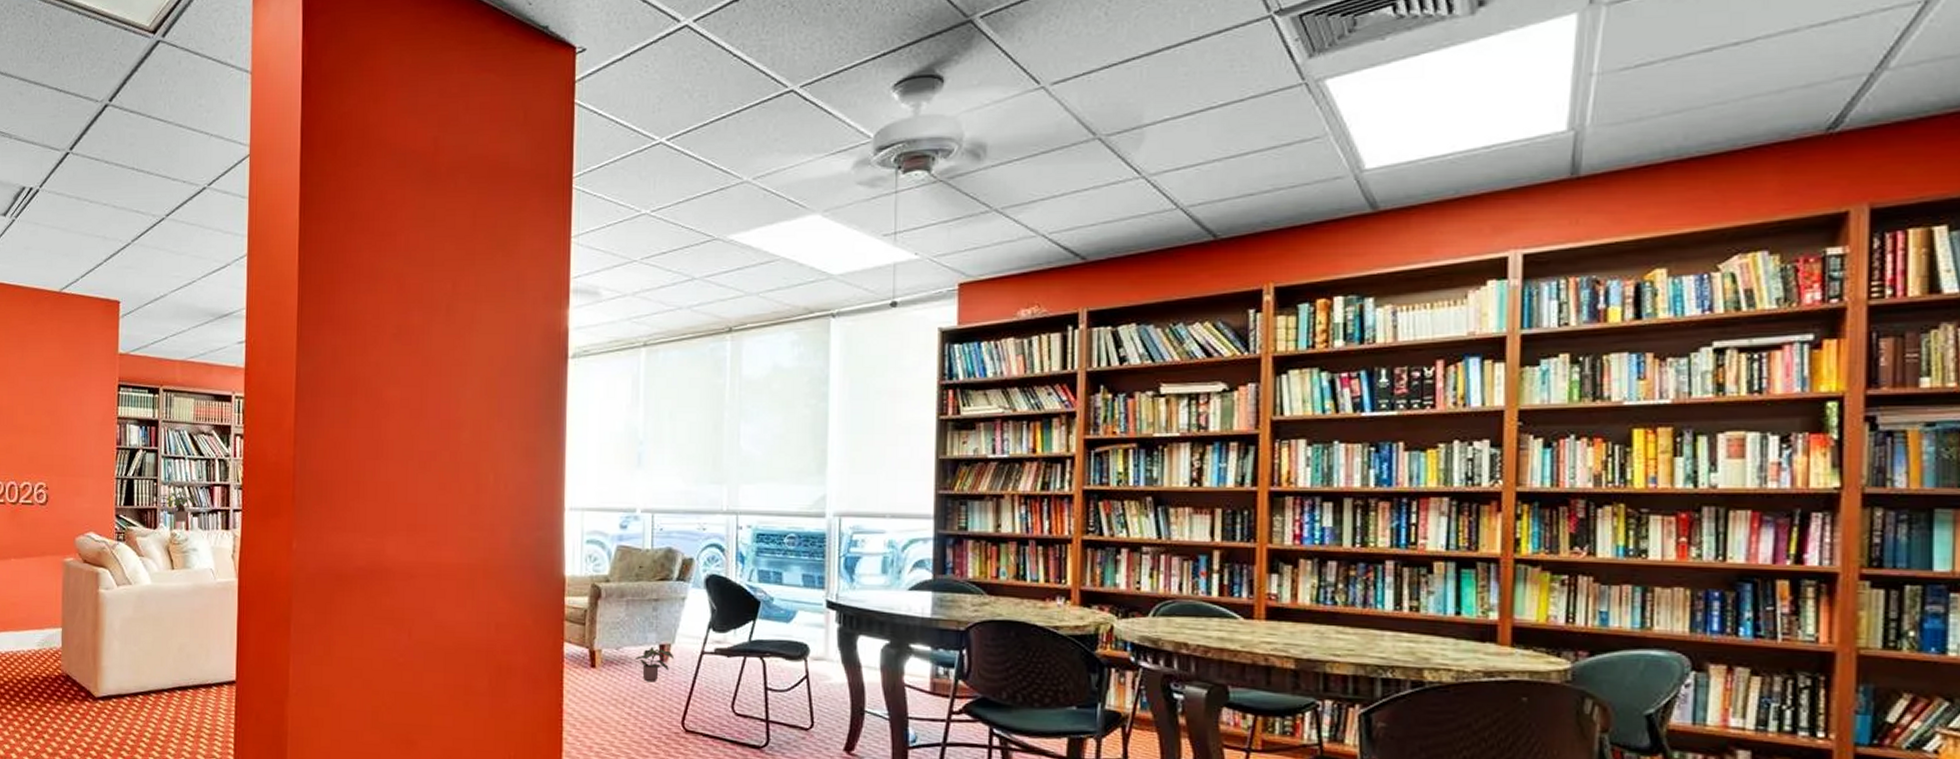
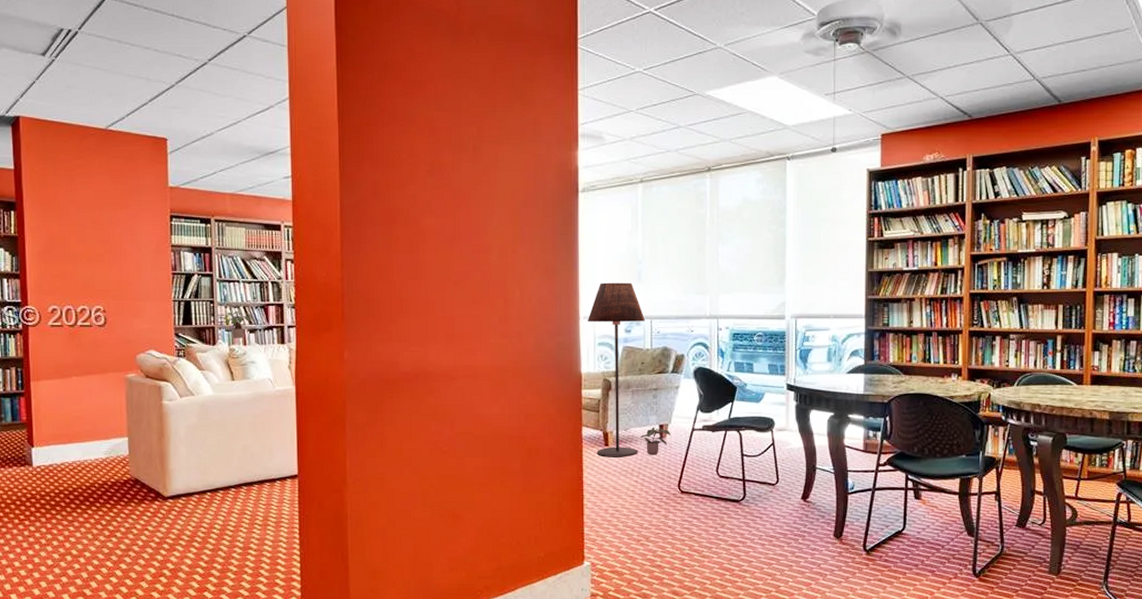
floor lamp: none [574,467,645,683] -> present [587,282,645,458]

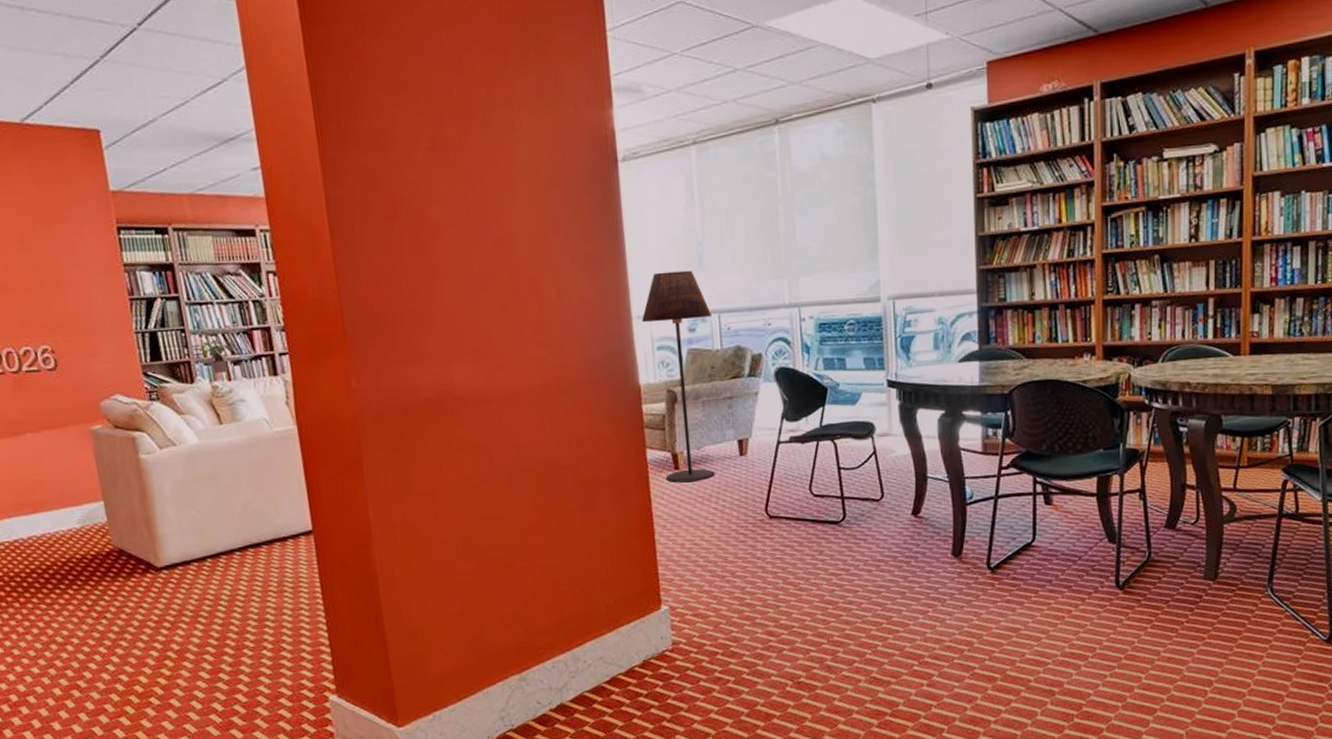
potted plant: present [639,427,670,455] -> none [715,443,752,477]

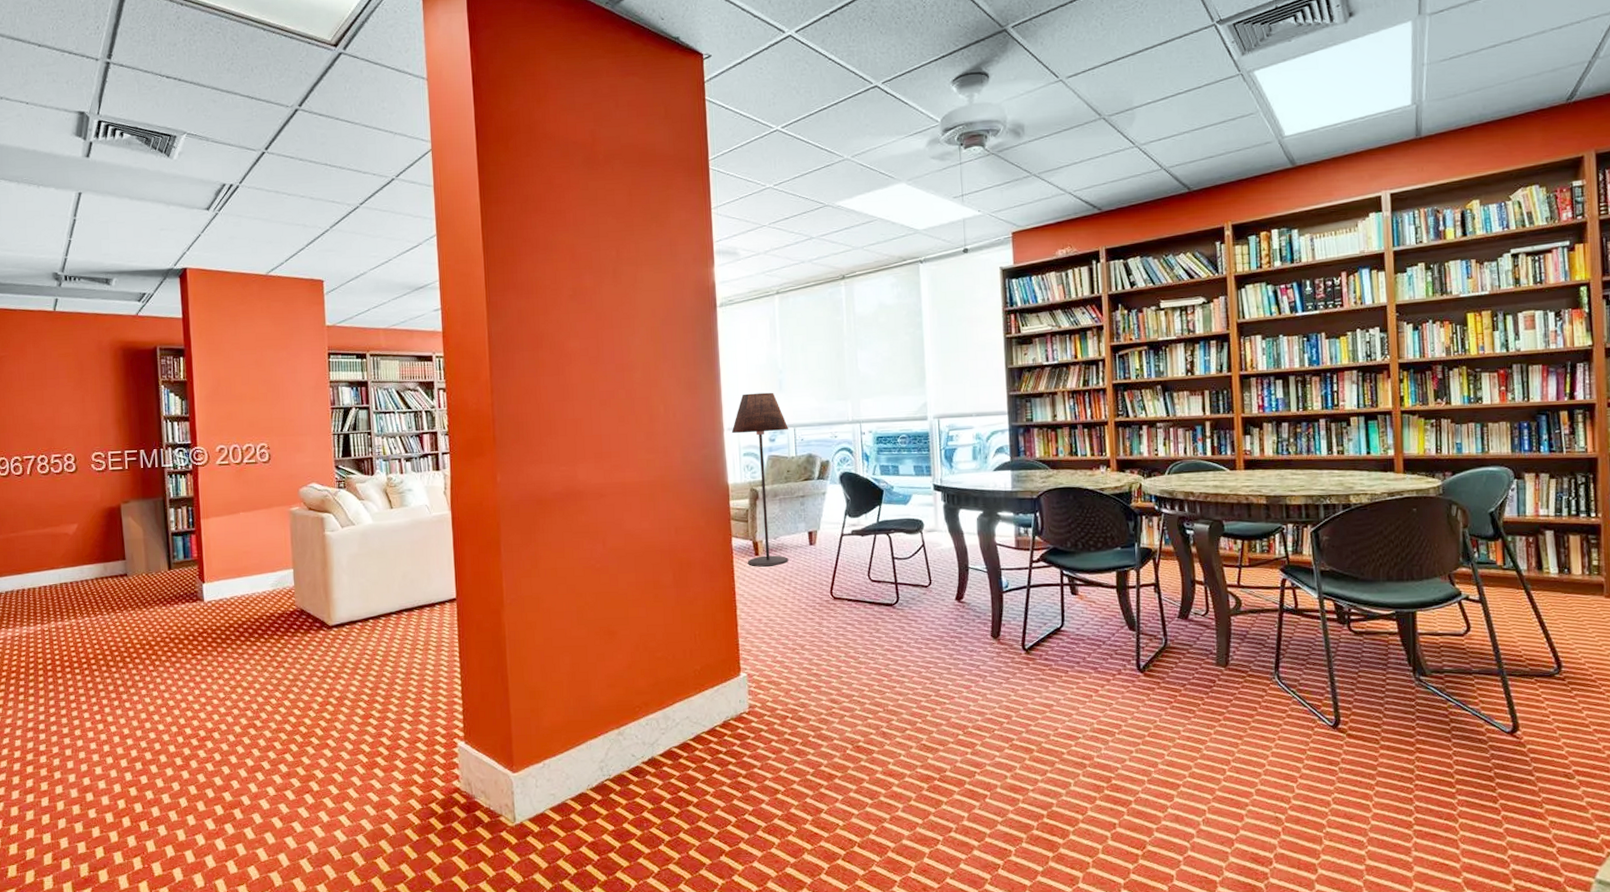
potted plant: present [199,340,238,373] -> none [381,441,410,468]

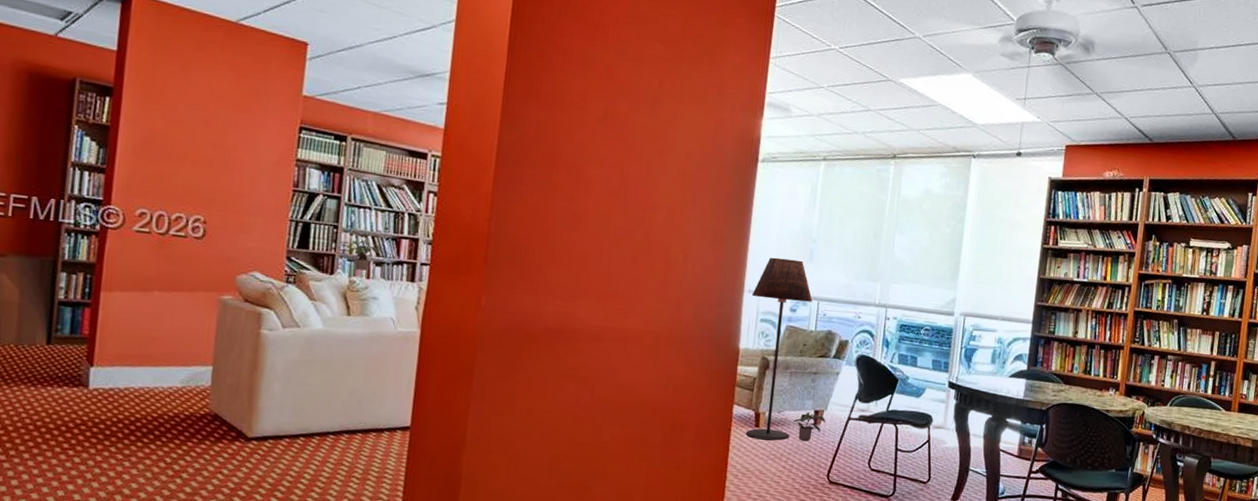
potted plant: none [381,441,410,468] -> present [347,240,383,271]
potted plant: none [789,534,820,563] -> present [792,412,825,442]

